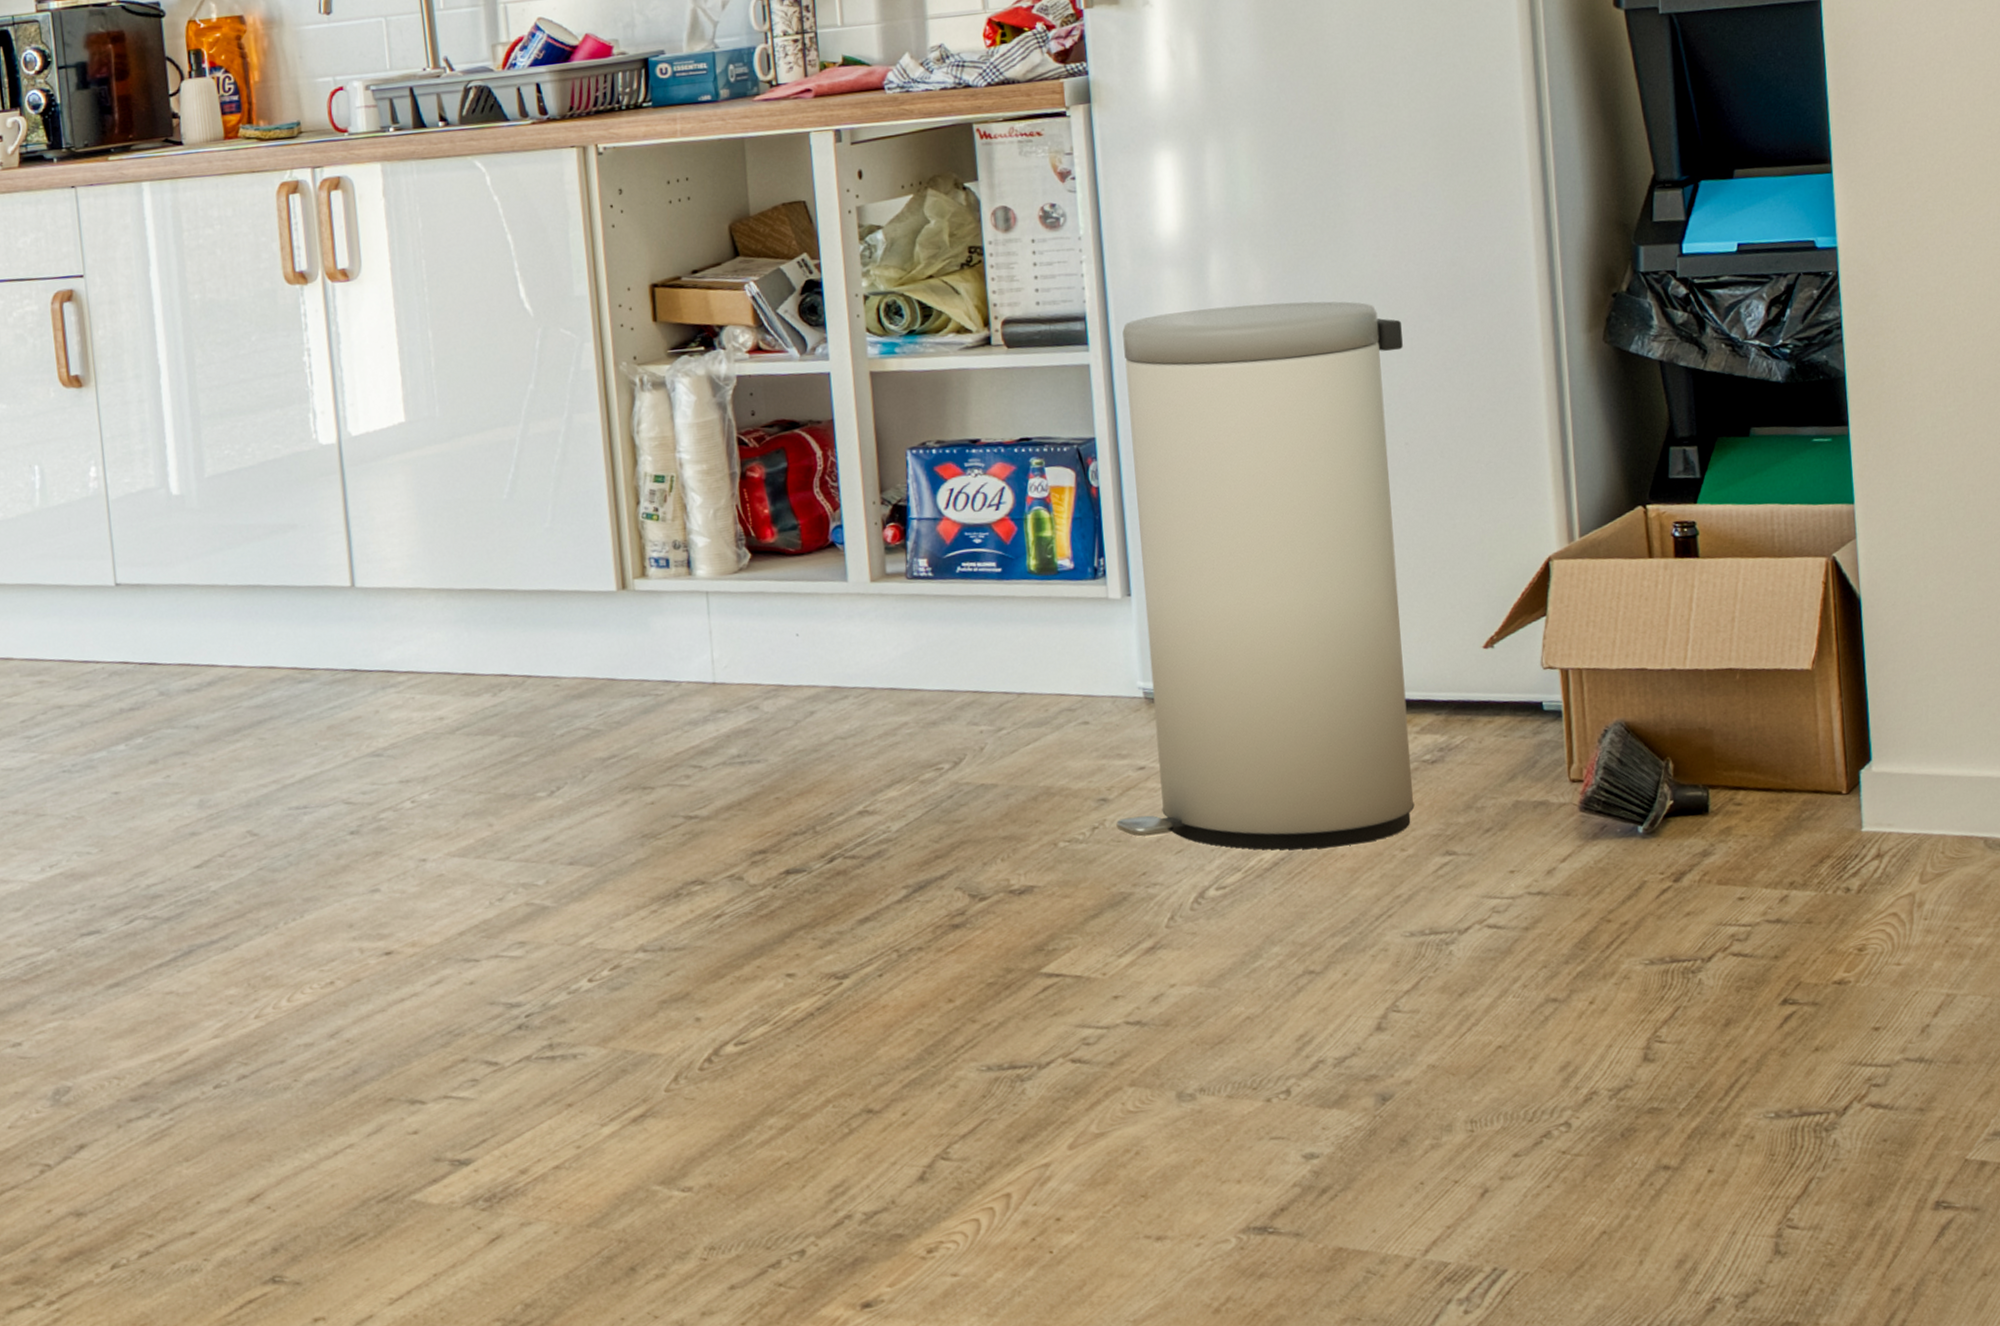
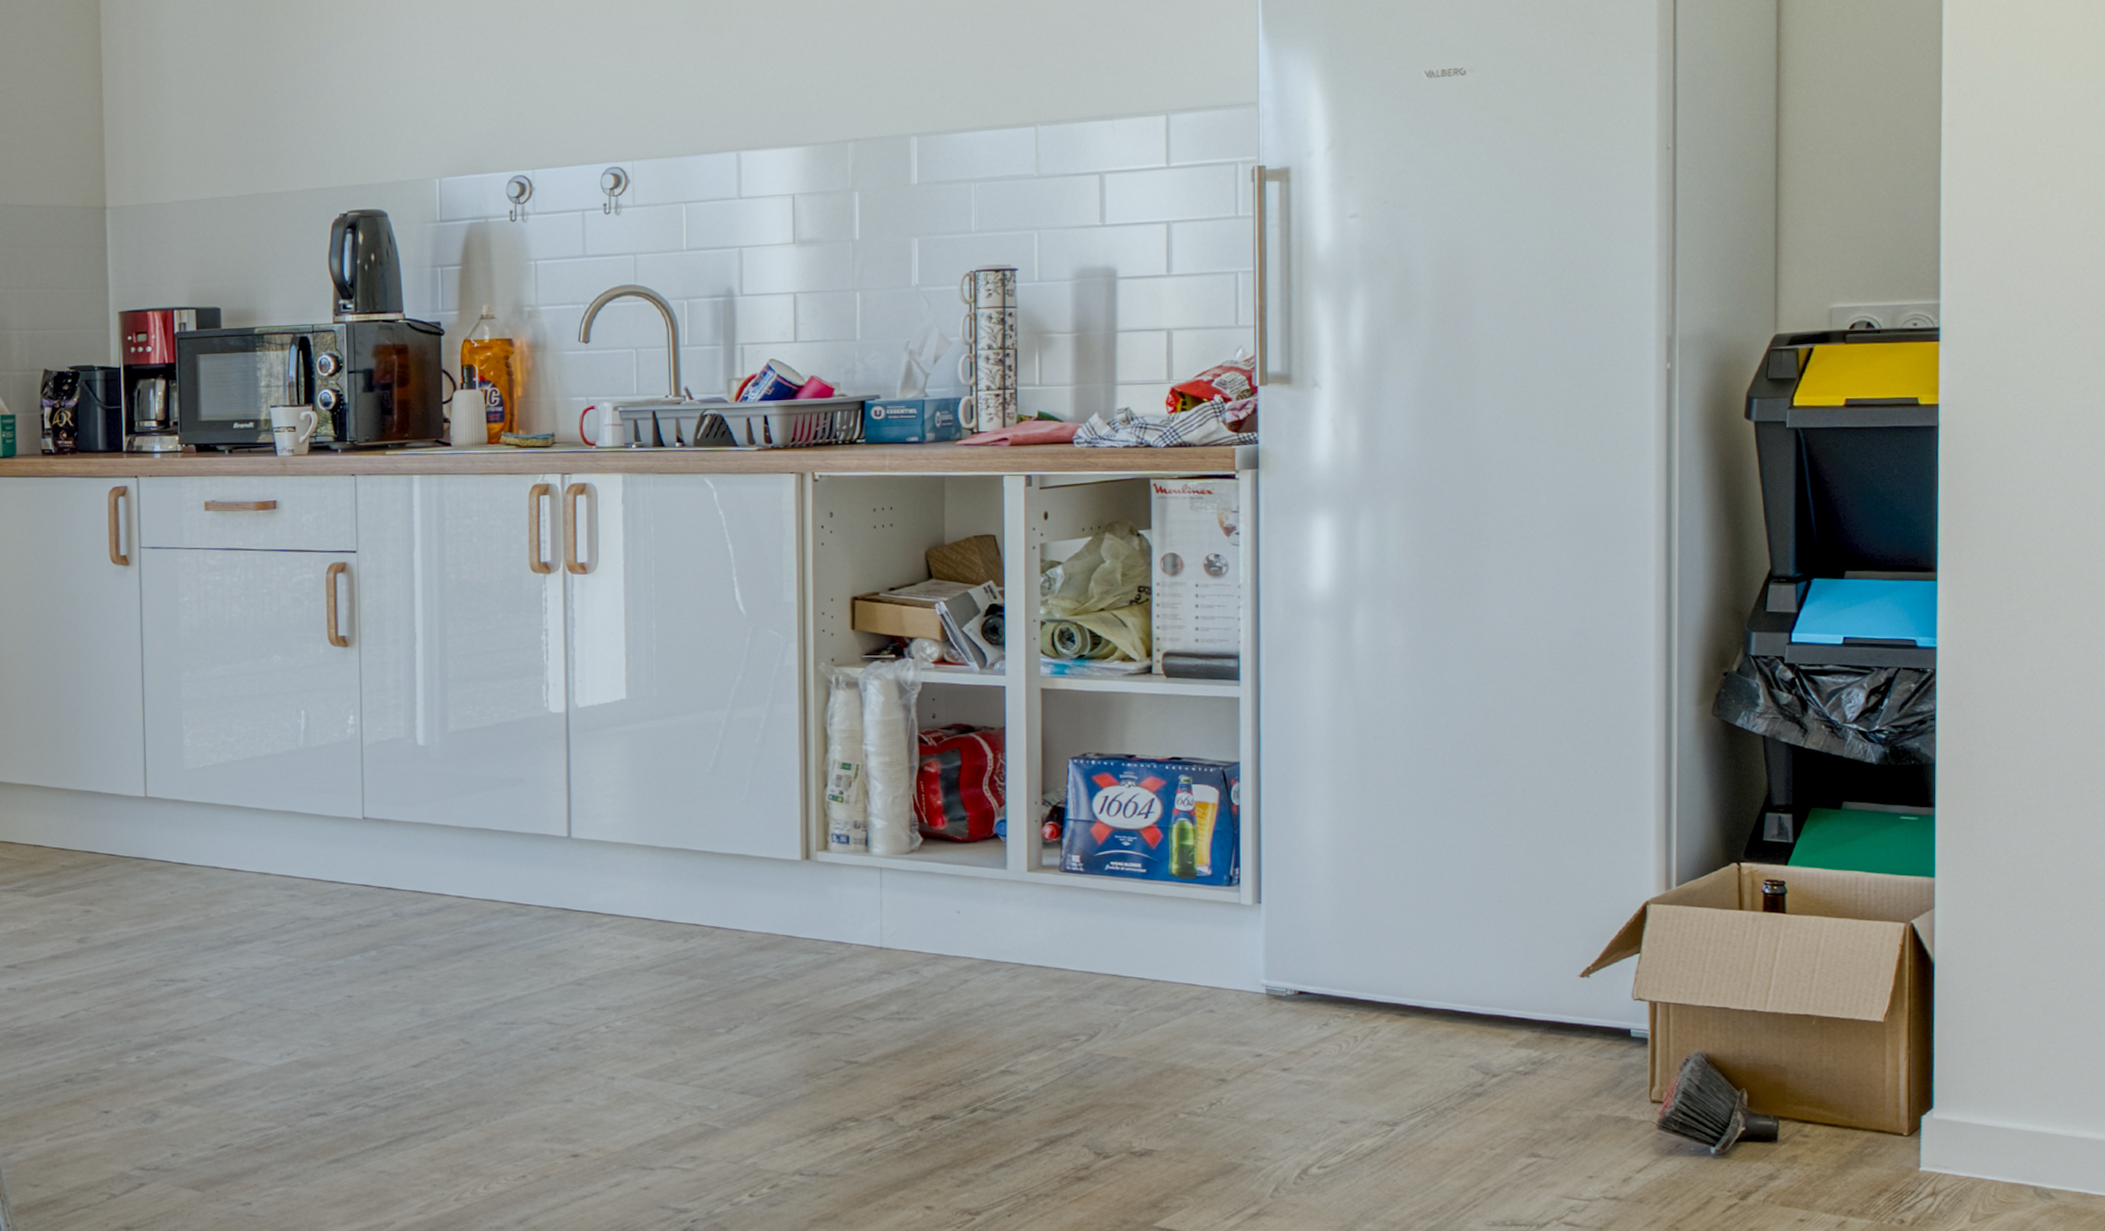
pedal bin: present [1116,301,1415,850] -> none [1232,656,1526,1141]

